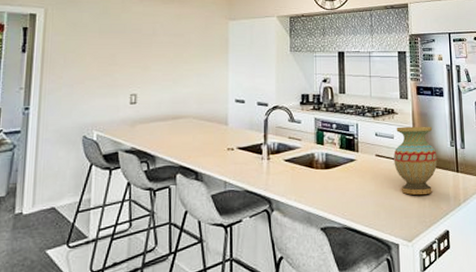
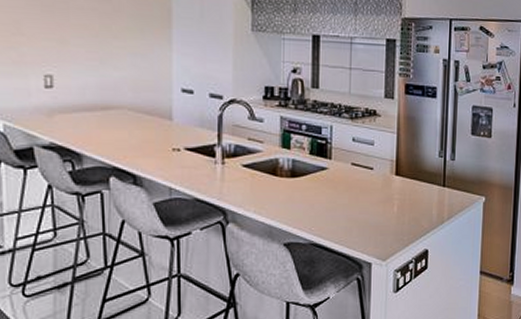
vase: present [394,126,438,195] -> none [372,131,423,210]

